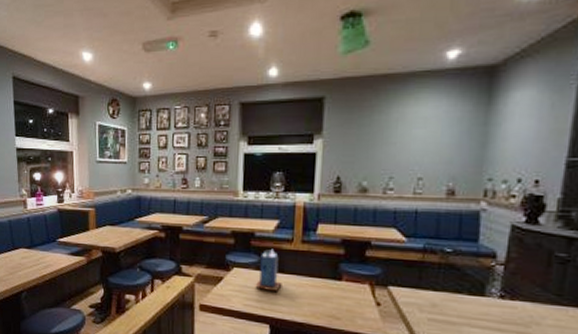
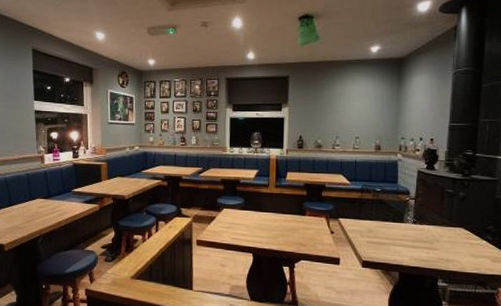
candle: present [255,248,282,291] -> none [240,192,261,226]

